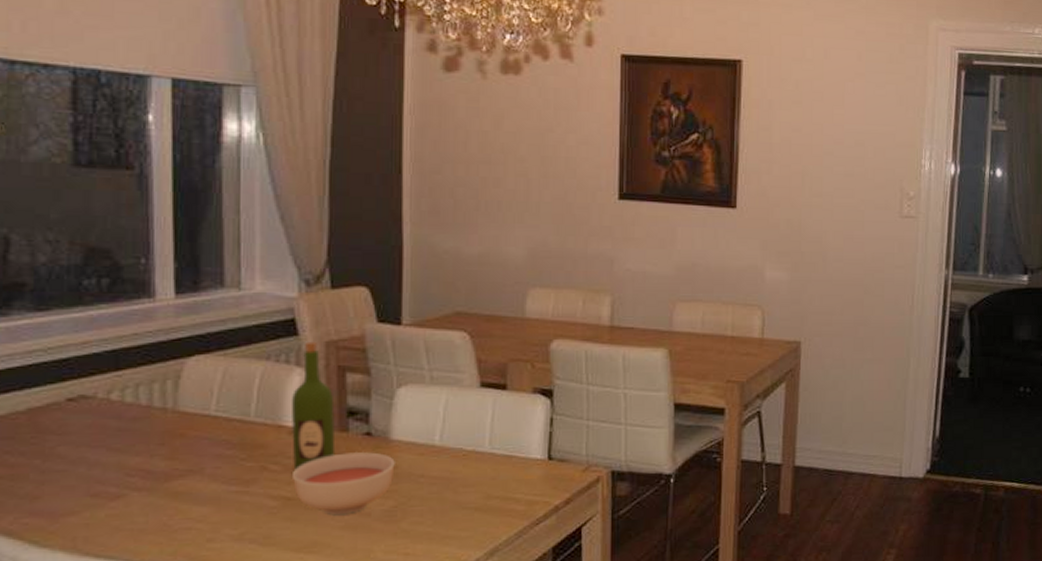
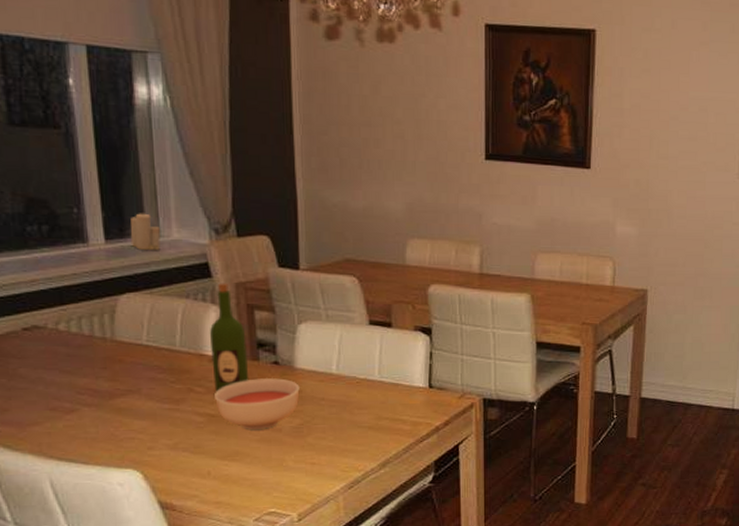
candle: none [205,261,241,305] -> present [130,212,161,250]

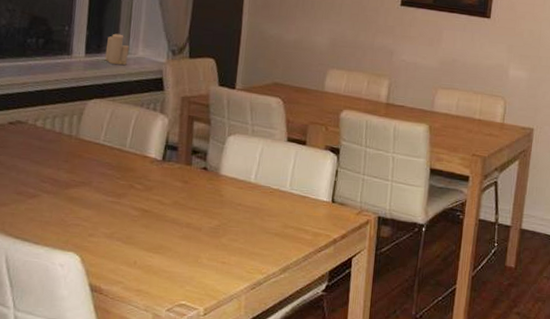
wine bottle: present [210,283,249,392] -> none [151,96,184,190]
bowl: present [215,377,300,430] -> none [150,181,222,228]

